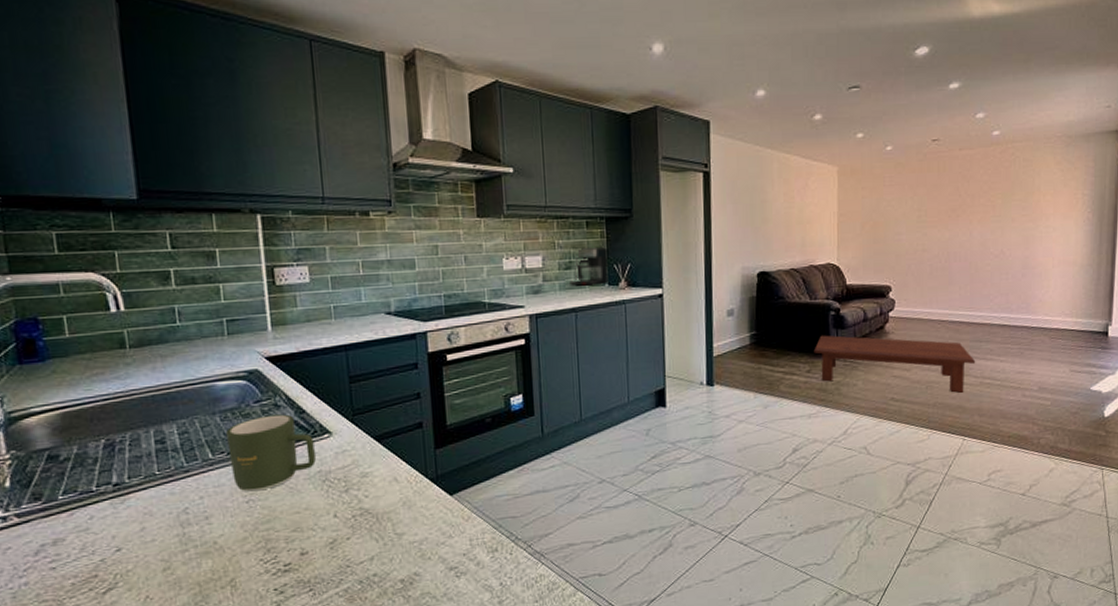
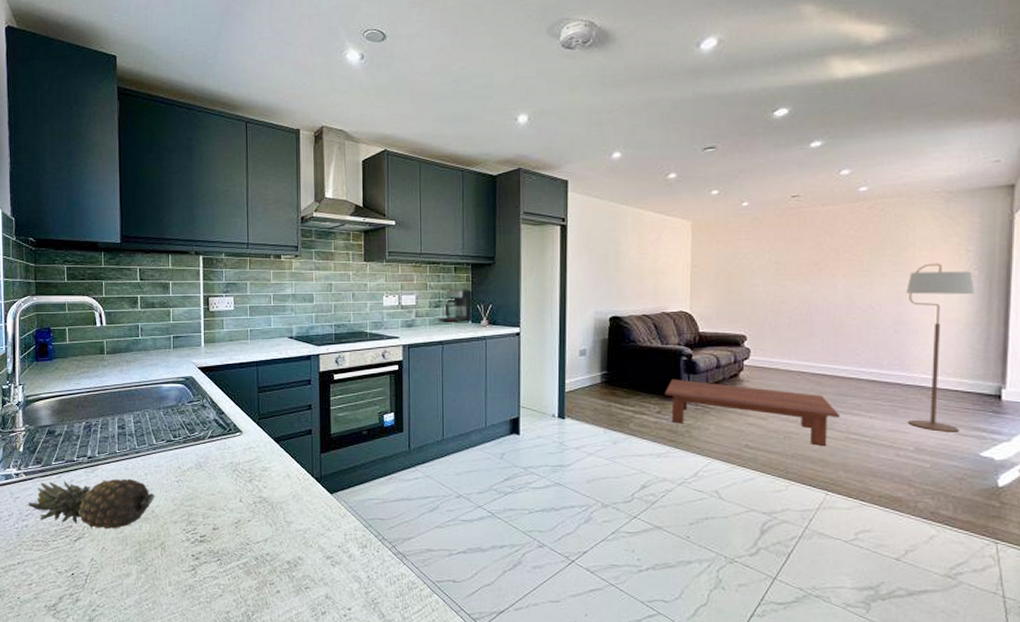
fruit: none [25,505,217,576] -> present [28,478,155,530]
mug: present [226,414,316,492] -> none [167,413,229,474]
floor lamp: none [1032,207,1088,371] -> present [906,263,975,432]

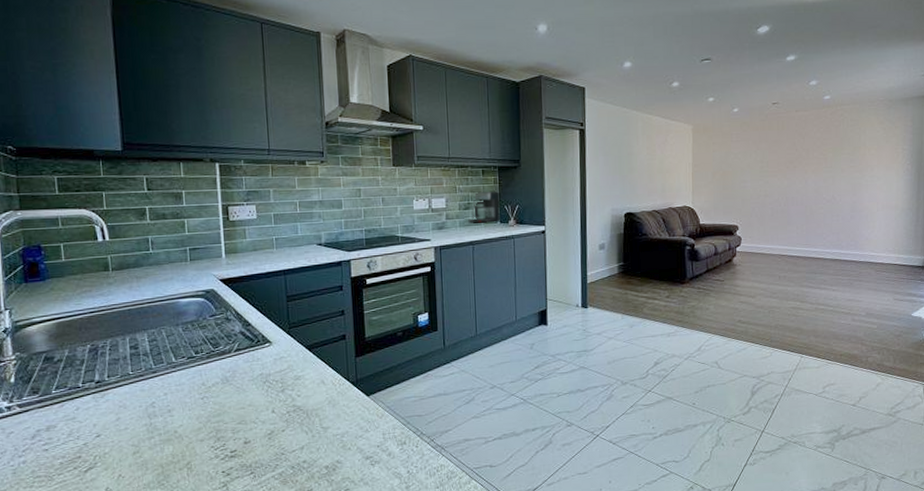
fruit: present [28,478,155,530] -> none [24,400,178,457]
coffee table: present [664,379,841,446] -> none [672,266,811,317]
floor lamp: present [906,263,975,432] -> none [859,160,908,299]

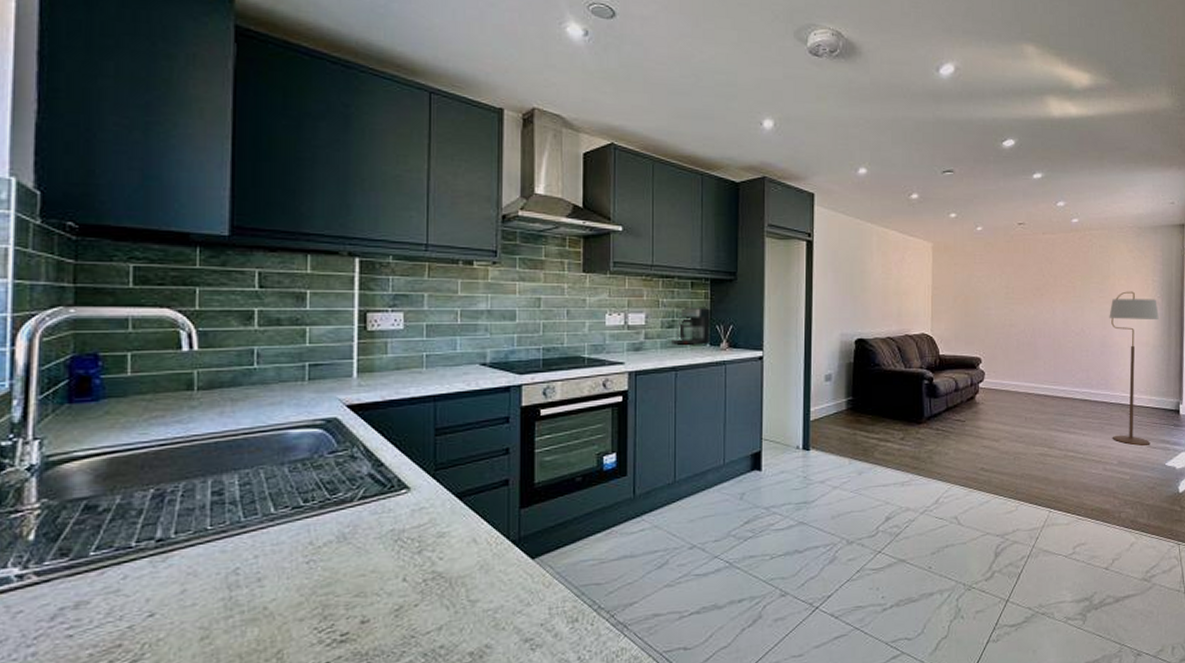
floor lamp: none [859,160,908,299] -> present [1109,291,1159,446]

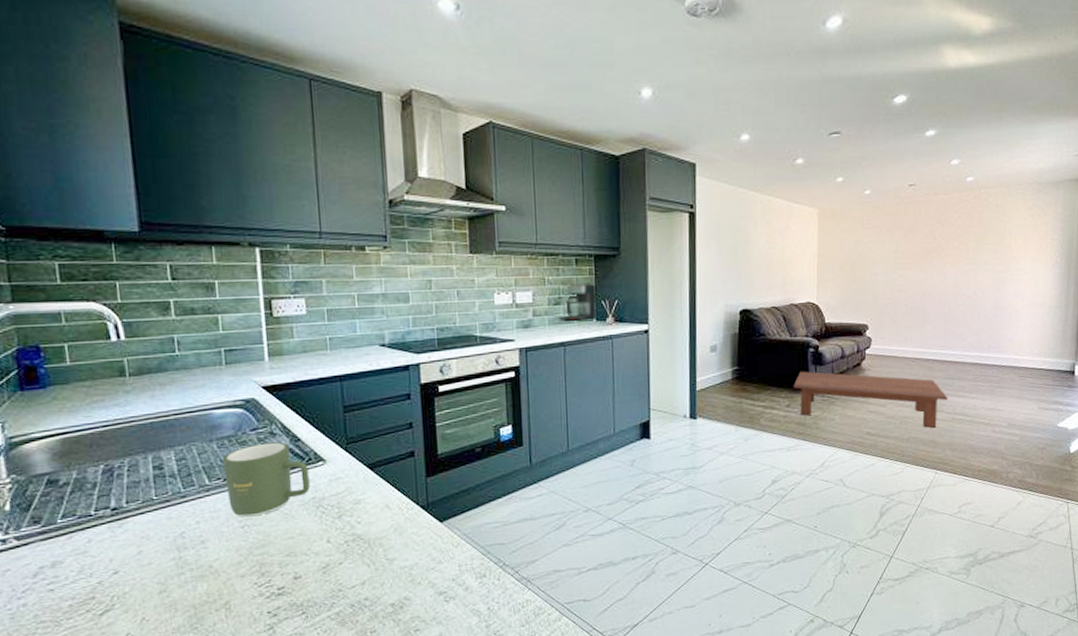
mug: none [293,466,389,551] -> present [223,442,310,517]
coffee table: none [907,403,1060,465] -> present [793,371,948,428]
floor lamp: present [1109,291,1159,446] -> none [1003,251,1057,408]

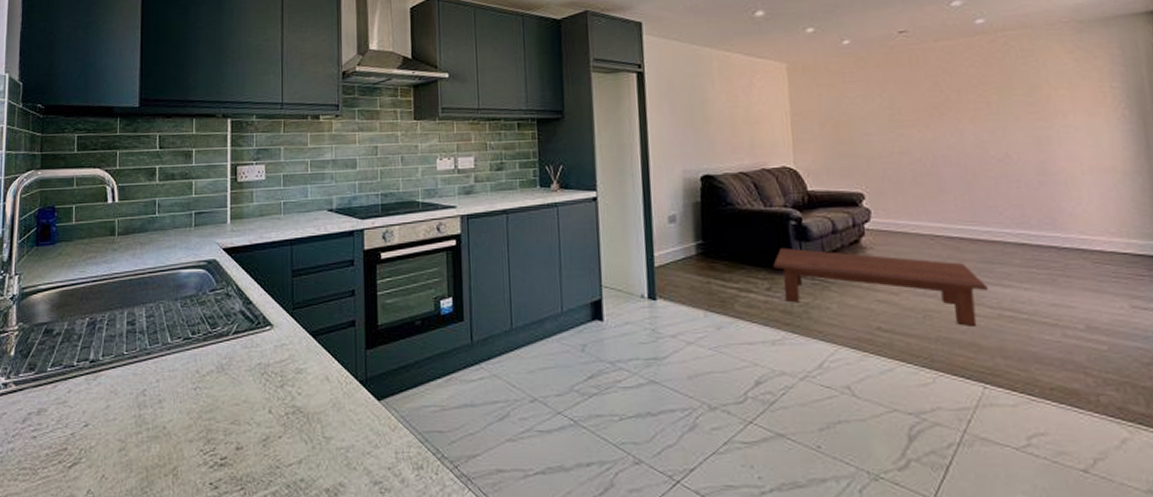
mug: present [223,442,310,517] -> none [184,304,257,379]
coffee maker: present [559,284,596,322] -> none [501,149,540,188]

